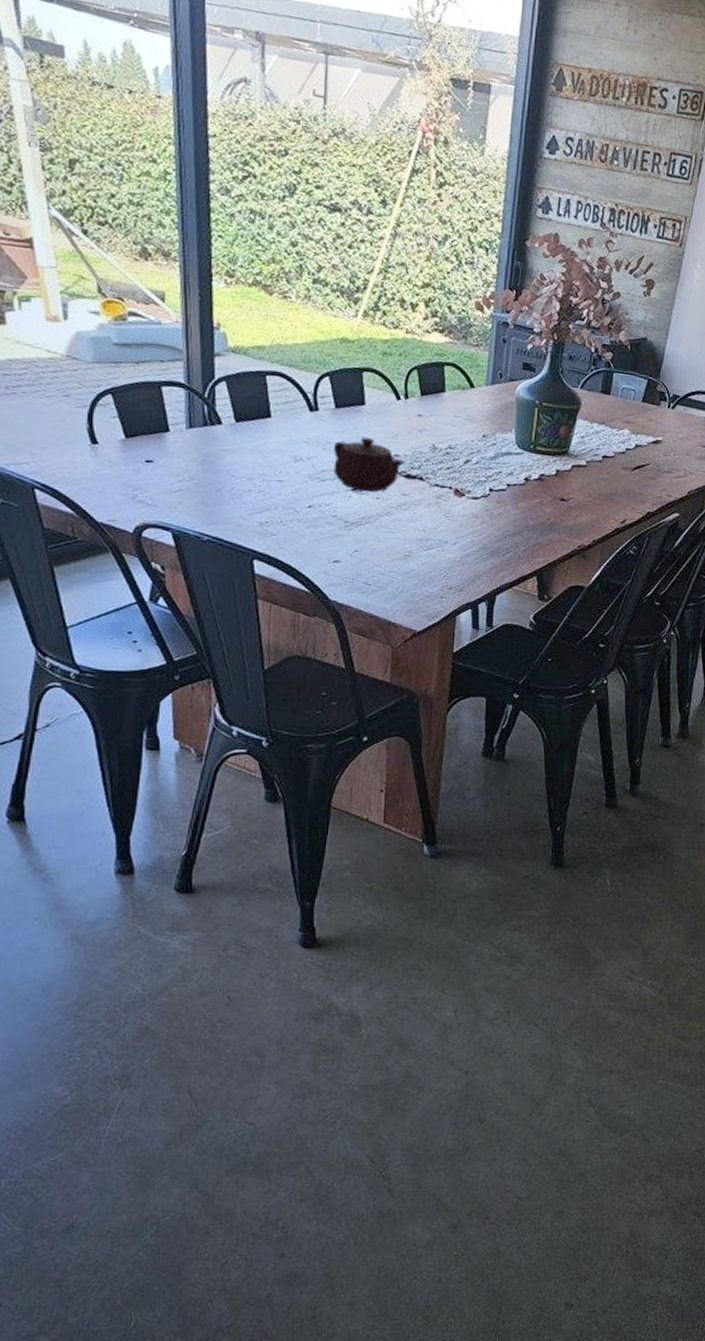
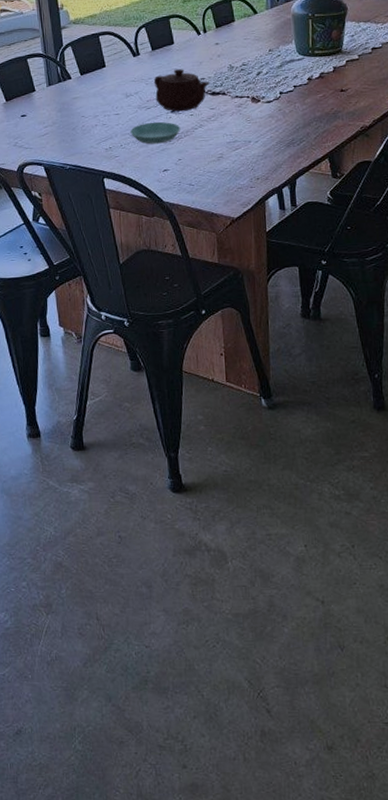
saucer: none [295,498,362,528] -> present [130,121,181,144]

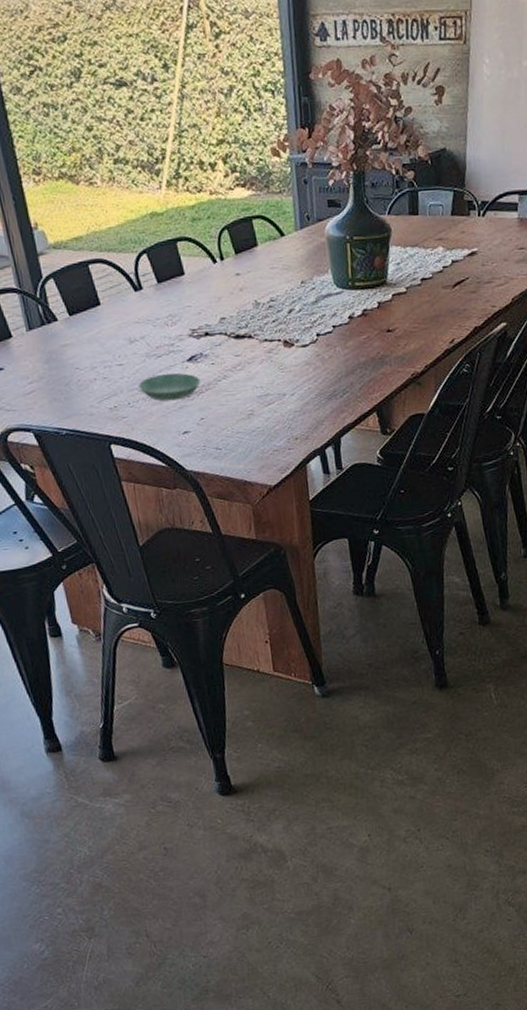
teapot: present [153,69,209,112] -> none [162,306,232,360]

